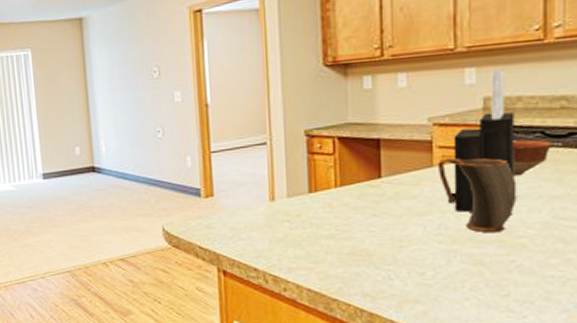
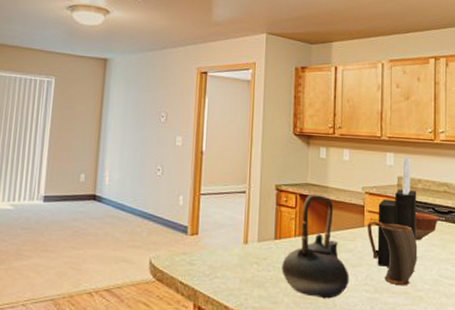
teapot: none [321,134,415,254] -> present [282,194,350,299]

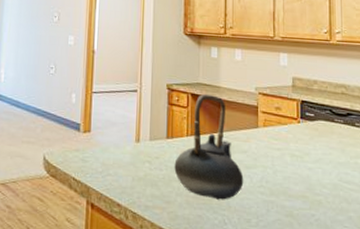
mug: present [367,220,418,286] -> none [261,121,315,189]
knife block: present [373,156,417,267] -> none [268,57,313,169]
bowl: present [415,212,439,241] -> none [312,114,337,143]

